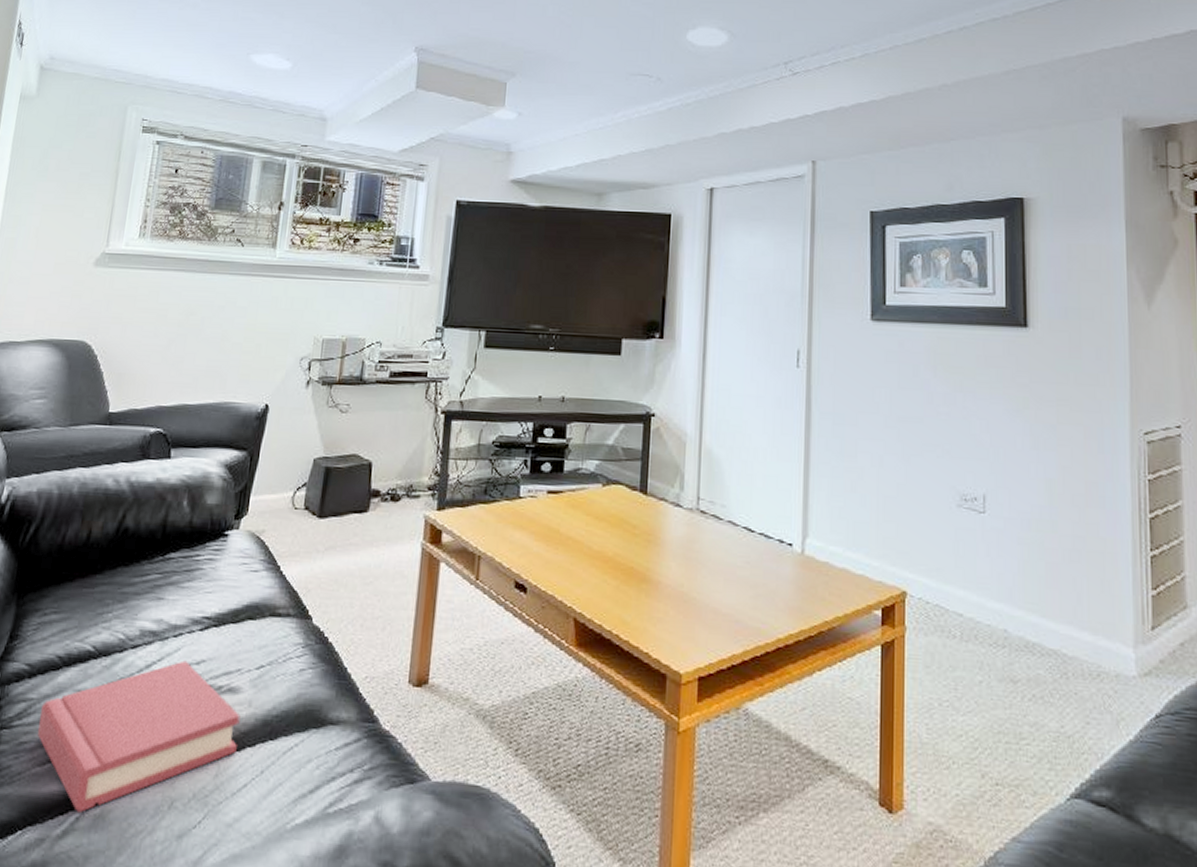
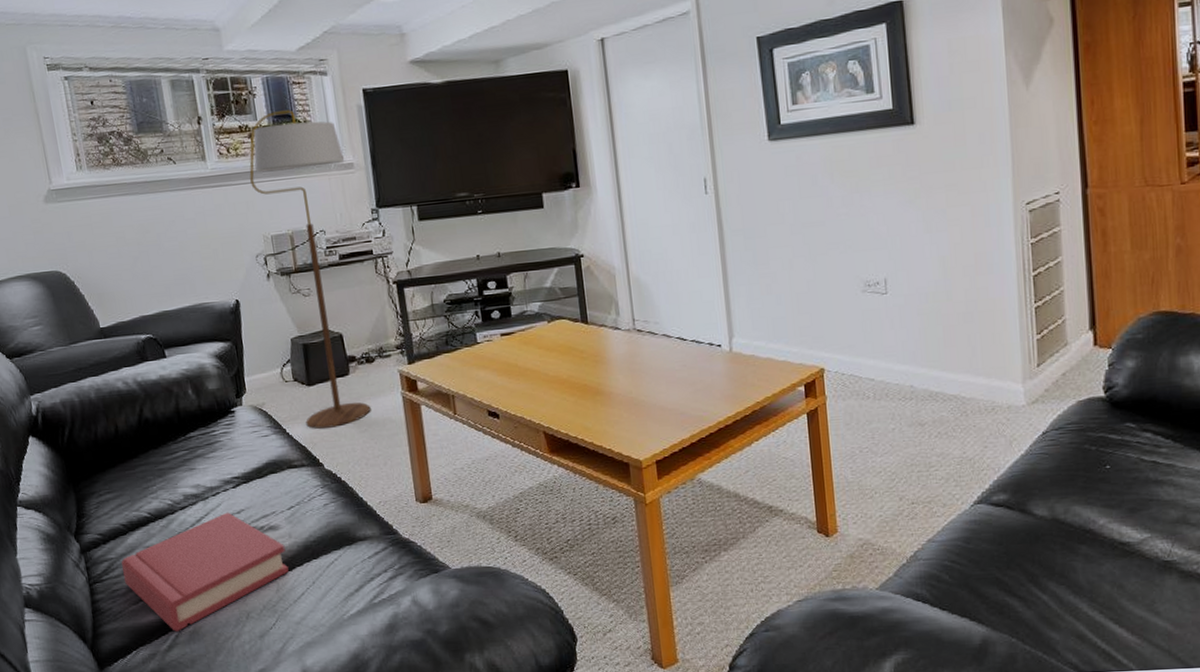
floor lamp: none [305,209,421,574] -> present [249,110,371,429]

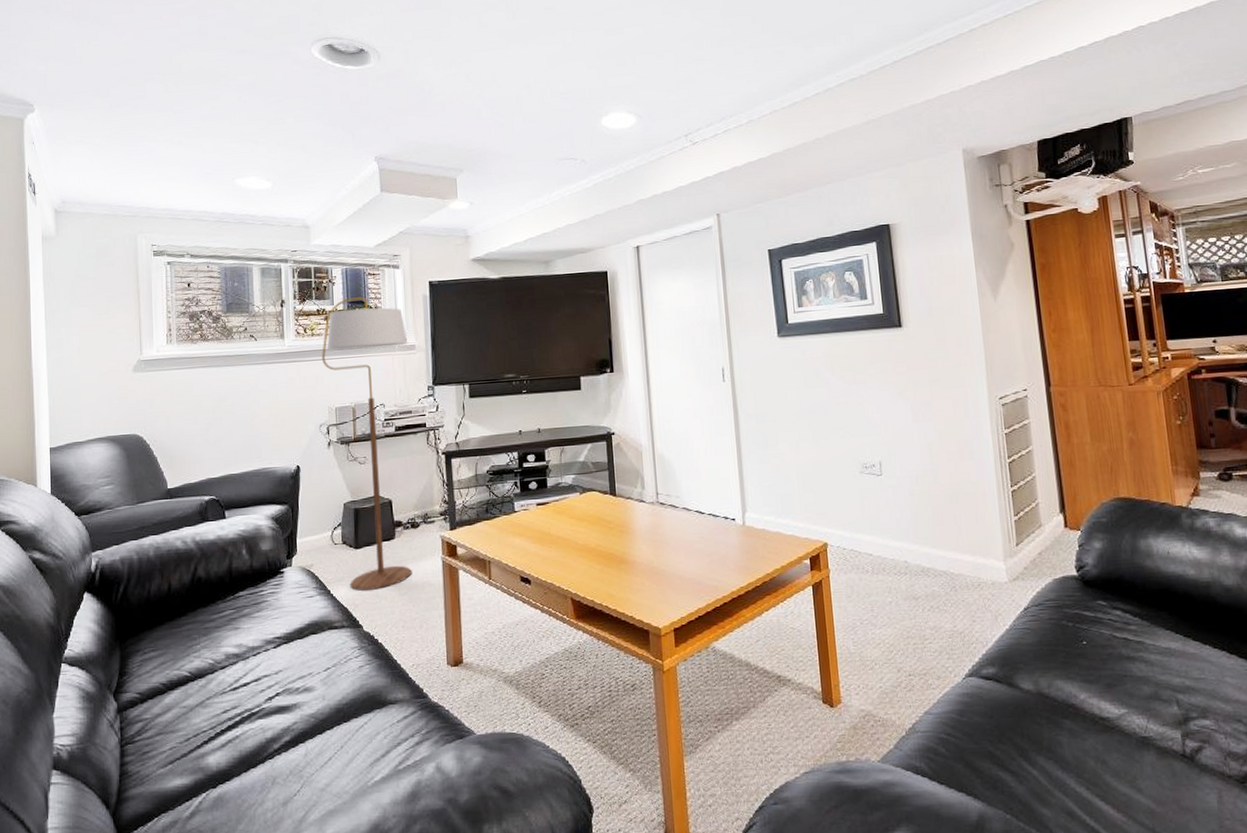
hardback book: present [121,512,289,632] -> none [155,672,319,797]

